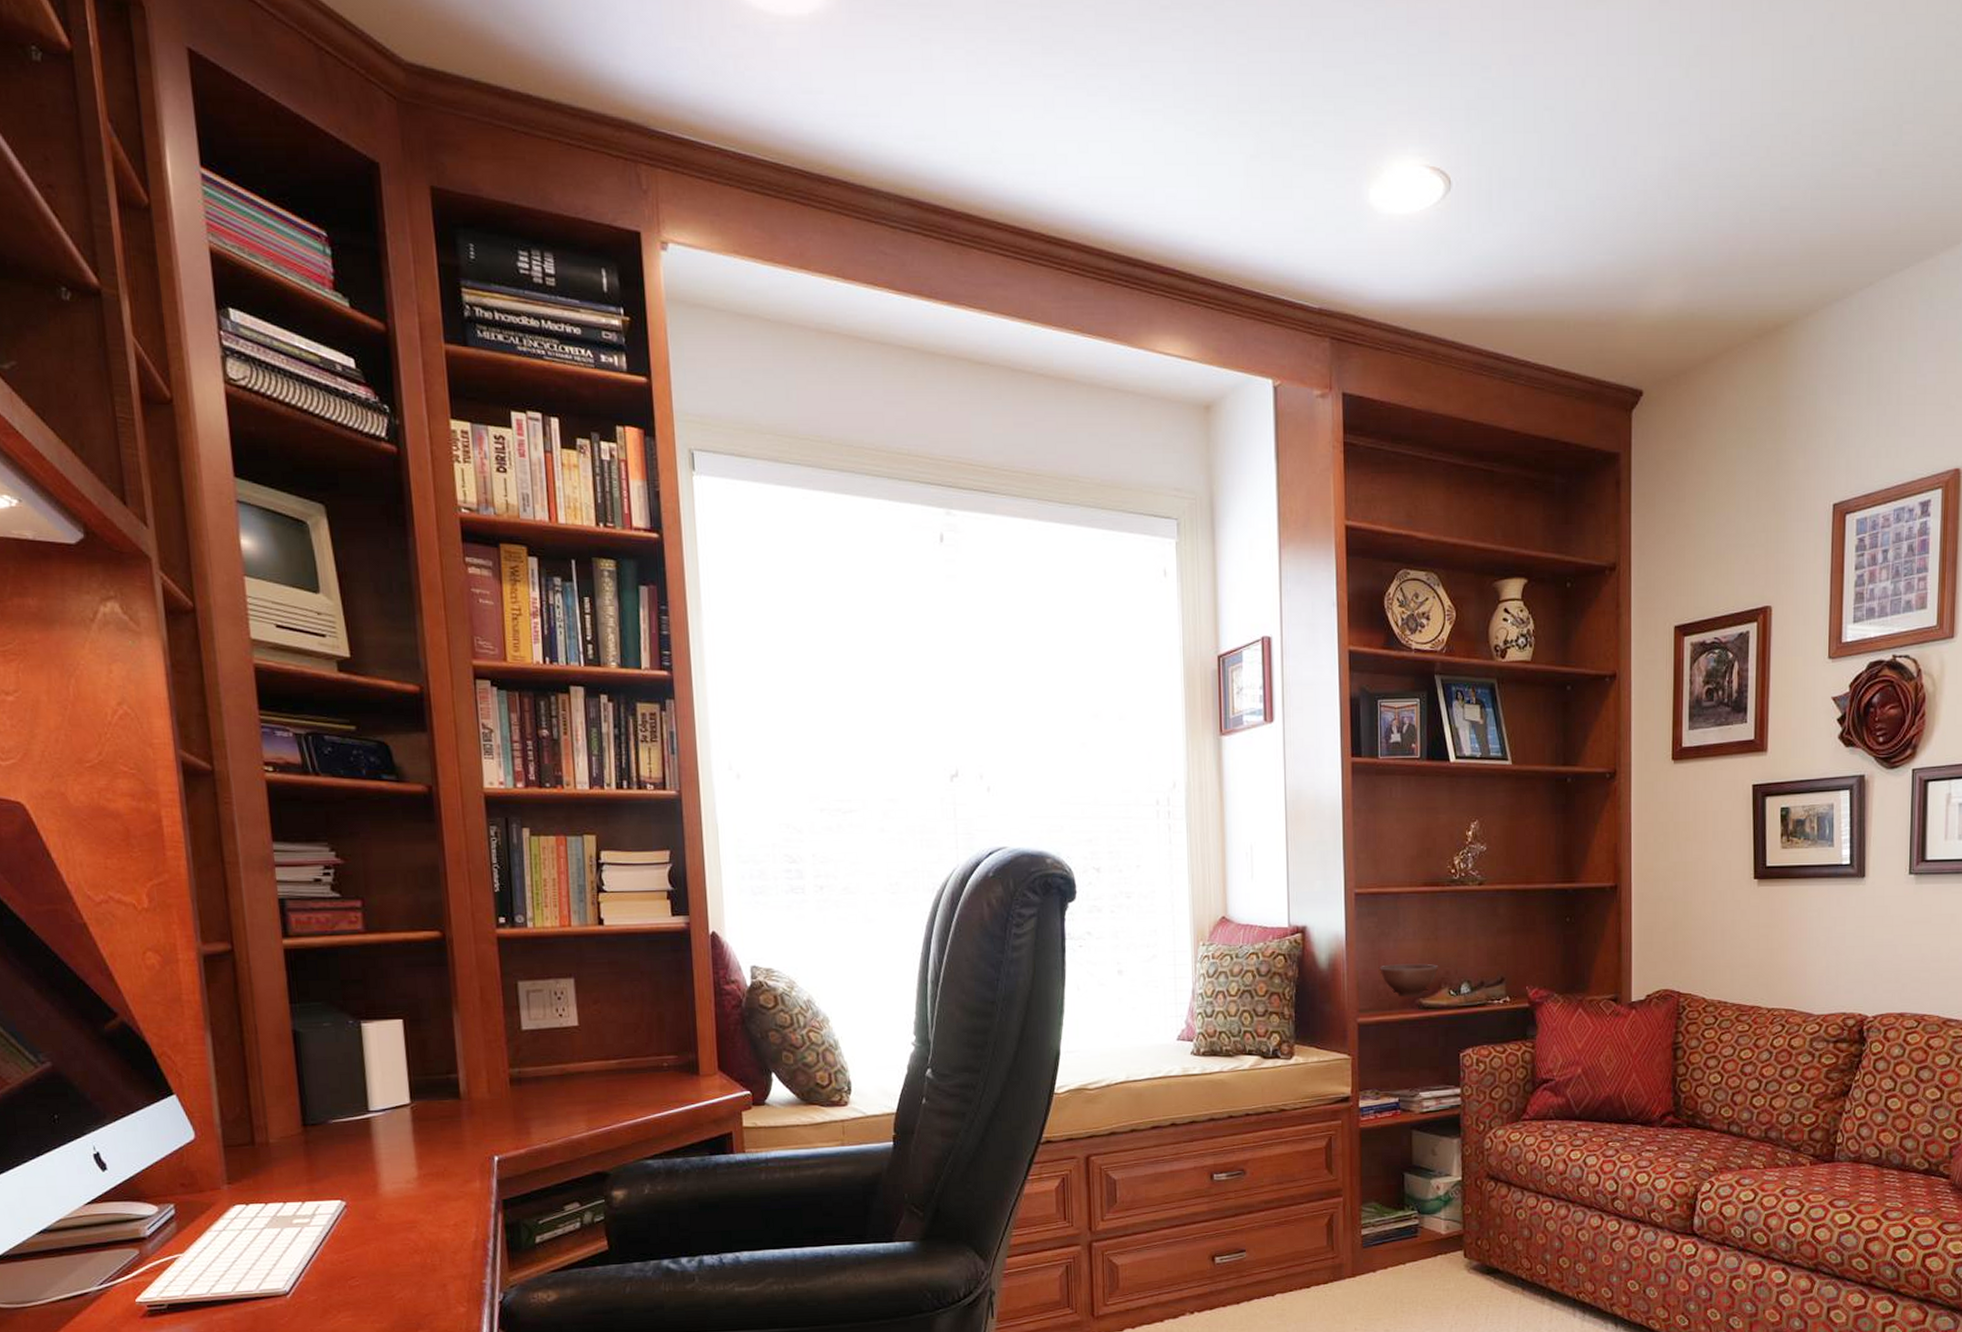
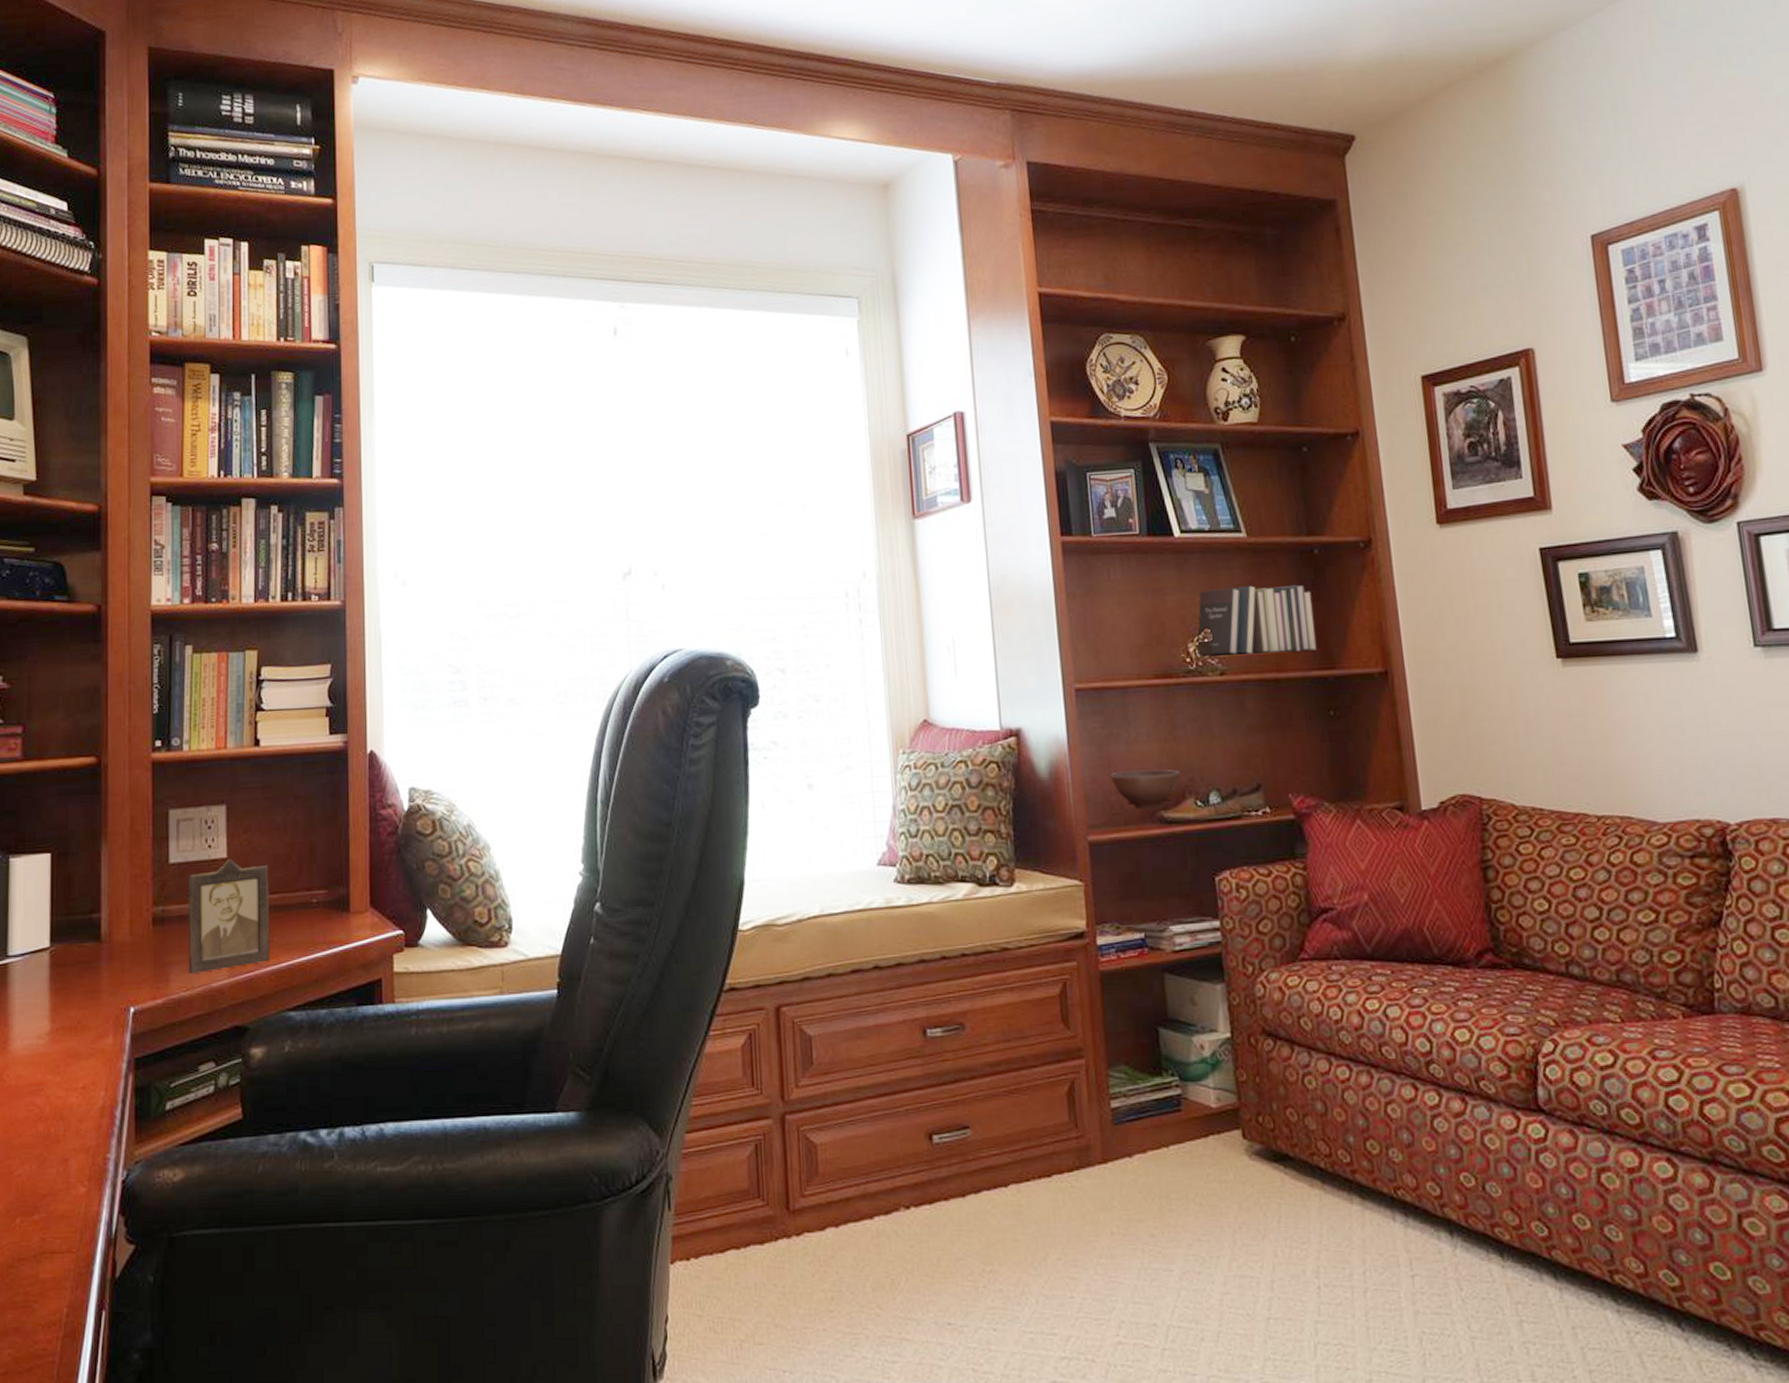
photo frame: none [542,1027,626,1127] -> present [189,859,270,973]
books: none [1460,808,1562,868] -> present [1196,585,1317,656]

